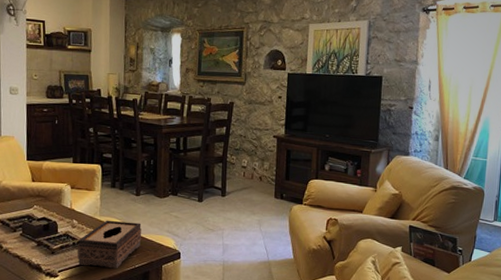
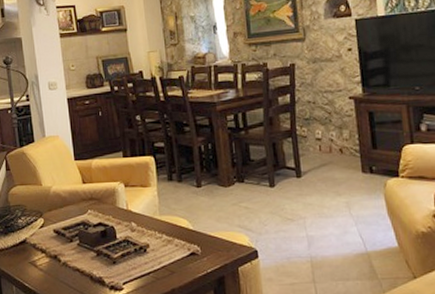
tissue box: present [77,220,142,269] -> none [139,219,211,276]

